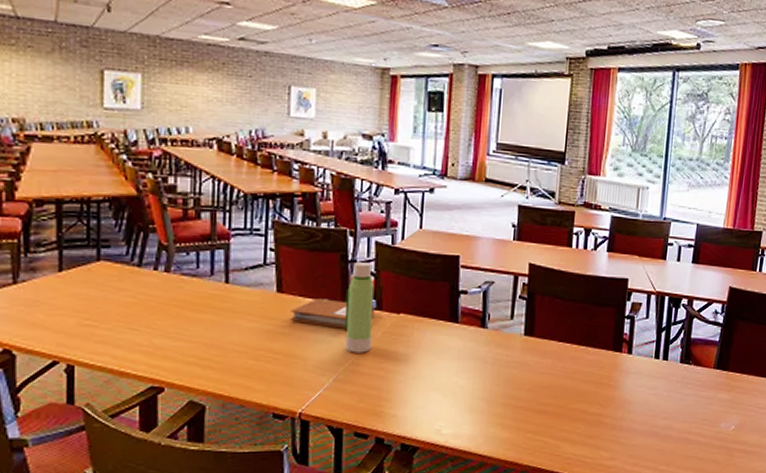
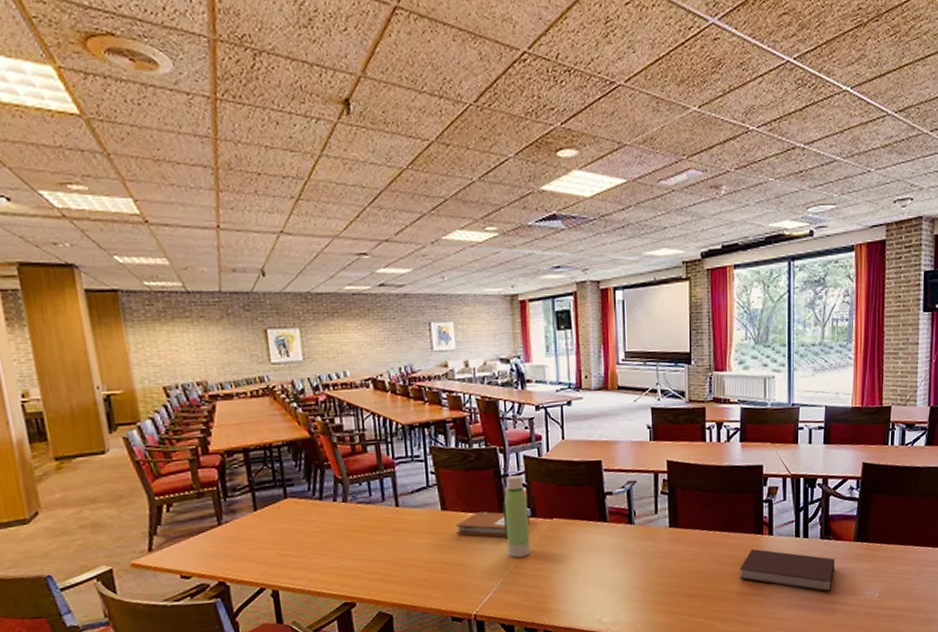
notebook: none [593,367,693,420] -> present [740,549,835,592]

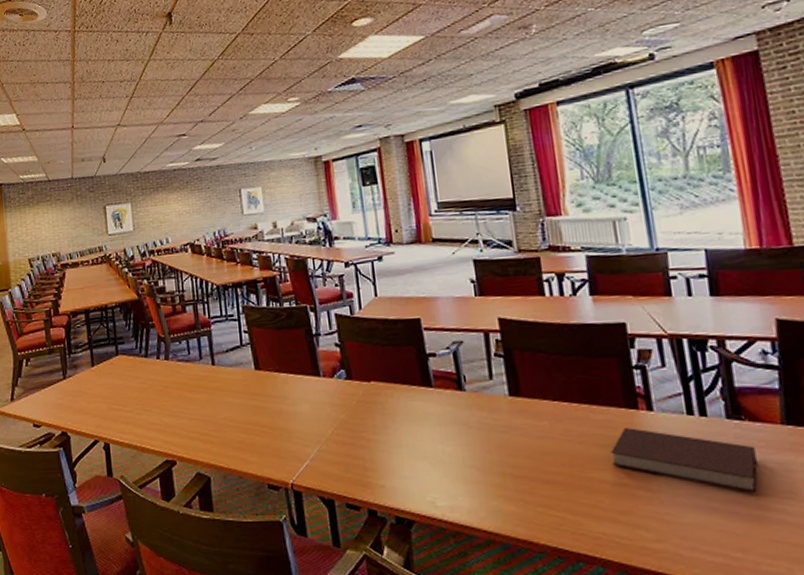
notebook: present [455,512,530,537] -> none [269,372,346,400]
water bottle: present [502,475,531,558] -> none [315,335,348,423]

